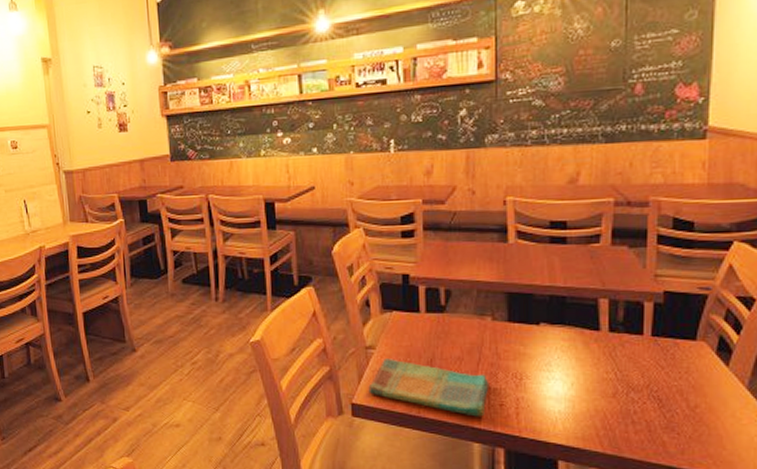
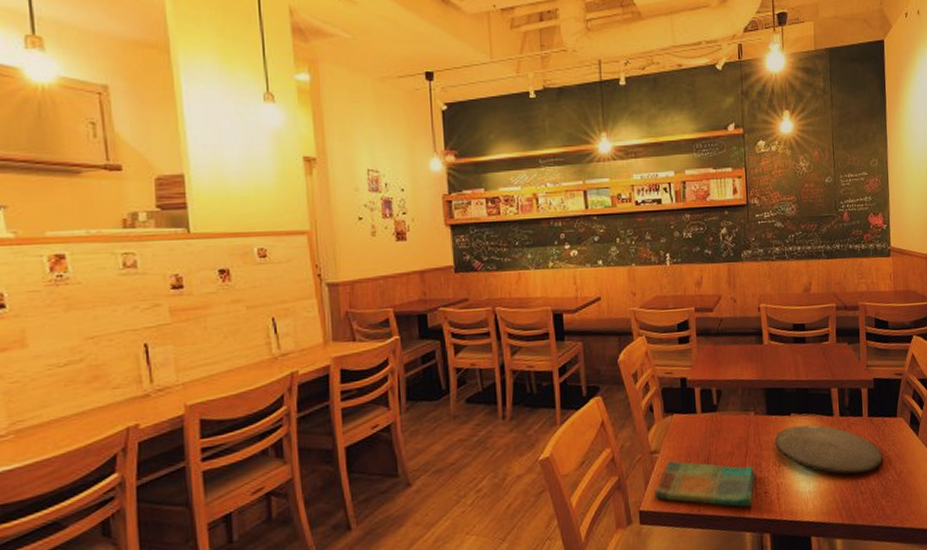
plate: none [517,337,669,401] -> present [775,425,883,475]

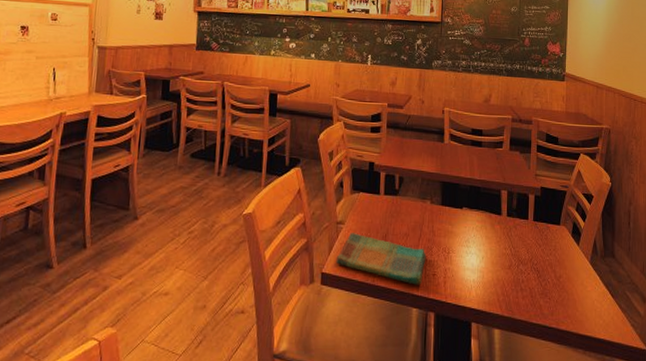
plate: present [775,425,883,475] -> none [446,219,544,272]

